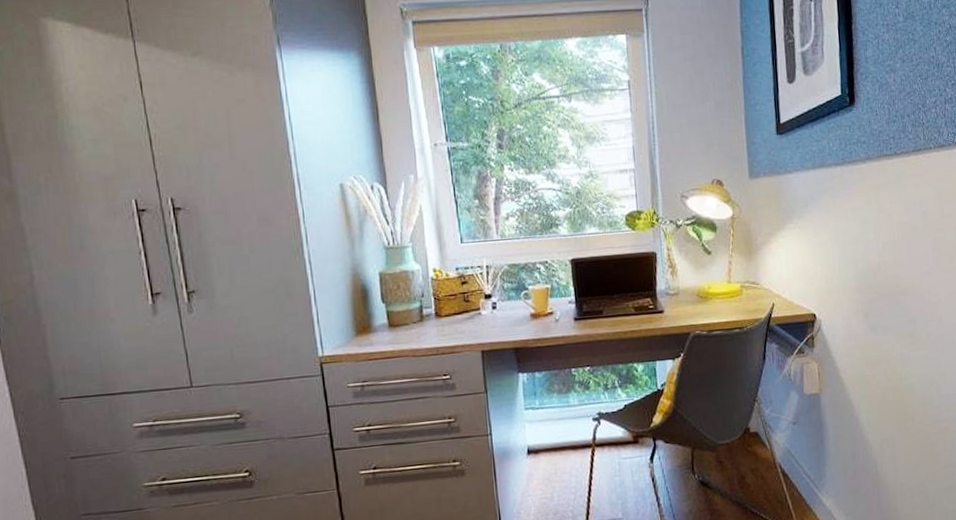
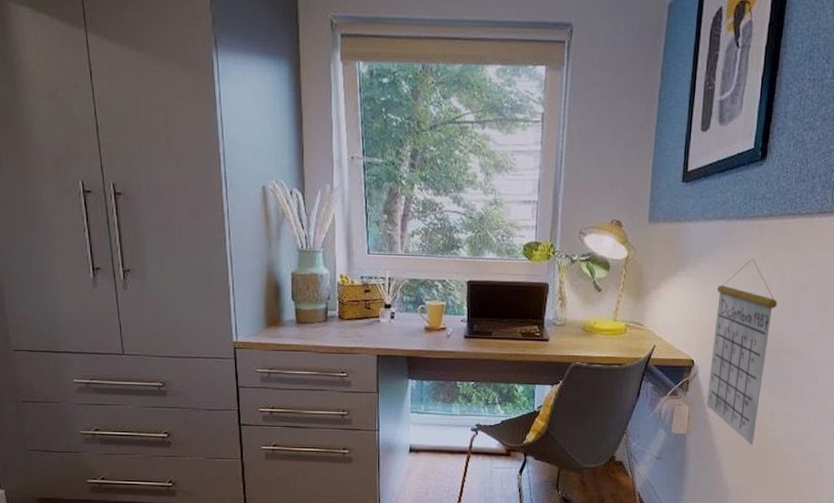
calendar: none [827,203,890,396] -> present [706,258,778,446]

